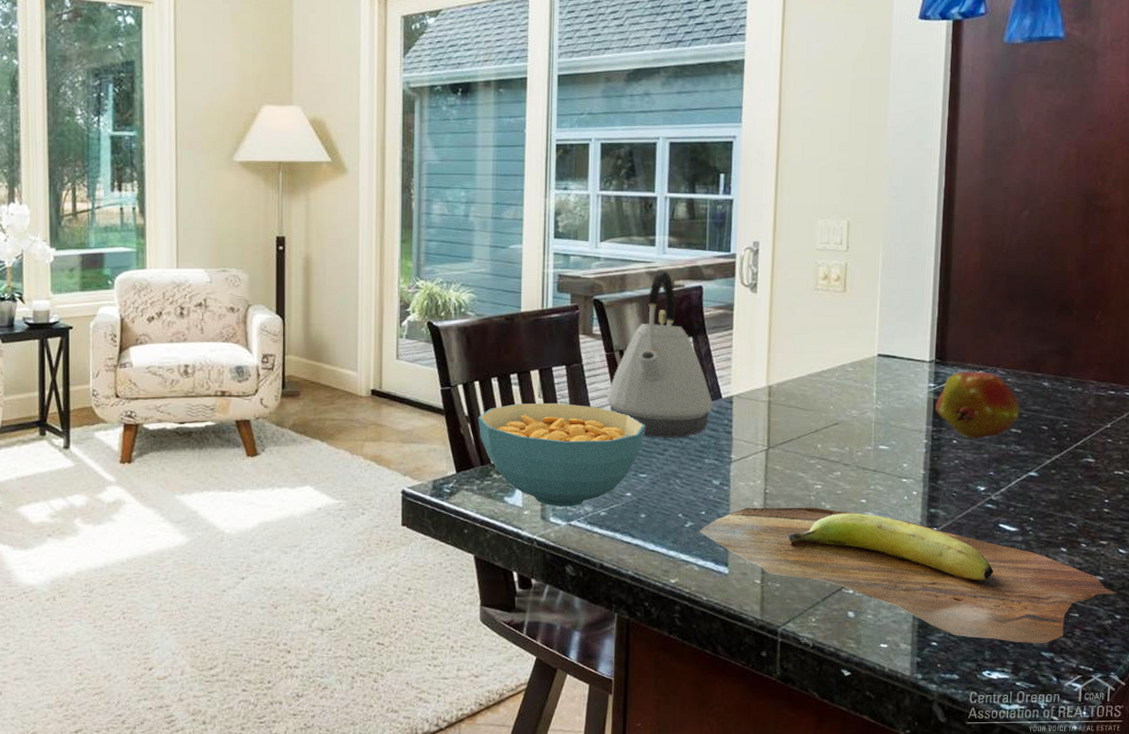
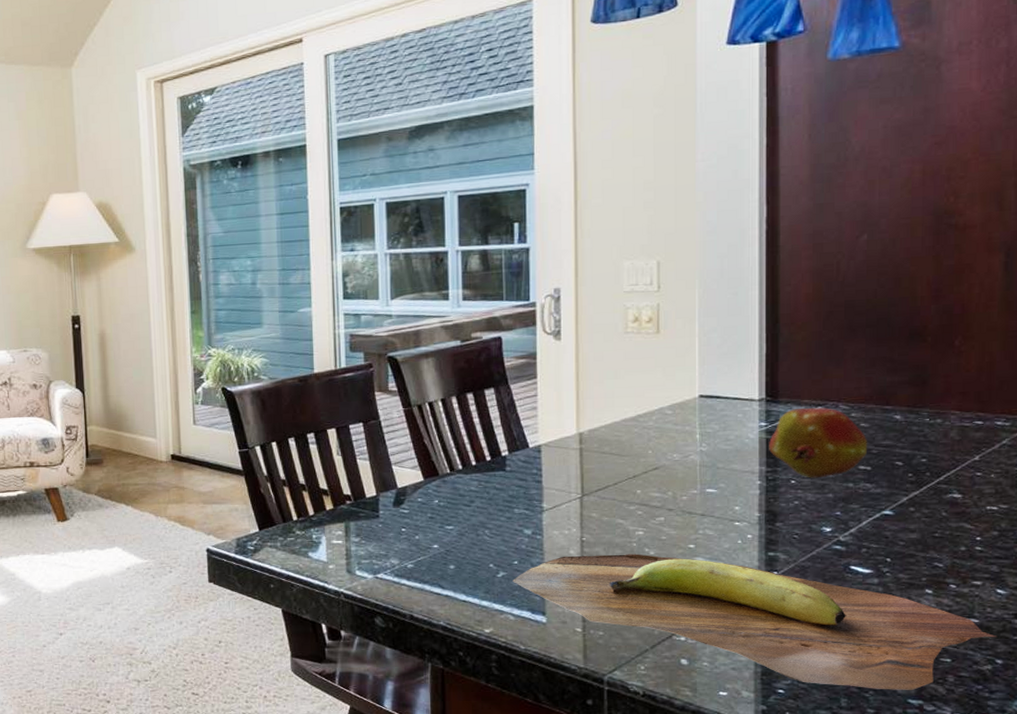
cereal bowl: present [478,402,646,507] -> none [277,459,449,560]
kettle: present [606,271,713,439] -> none [406,324,520,491]

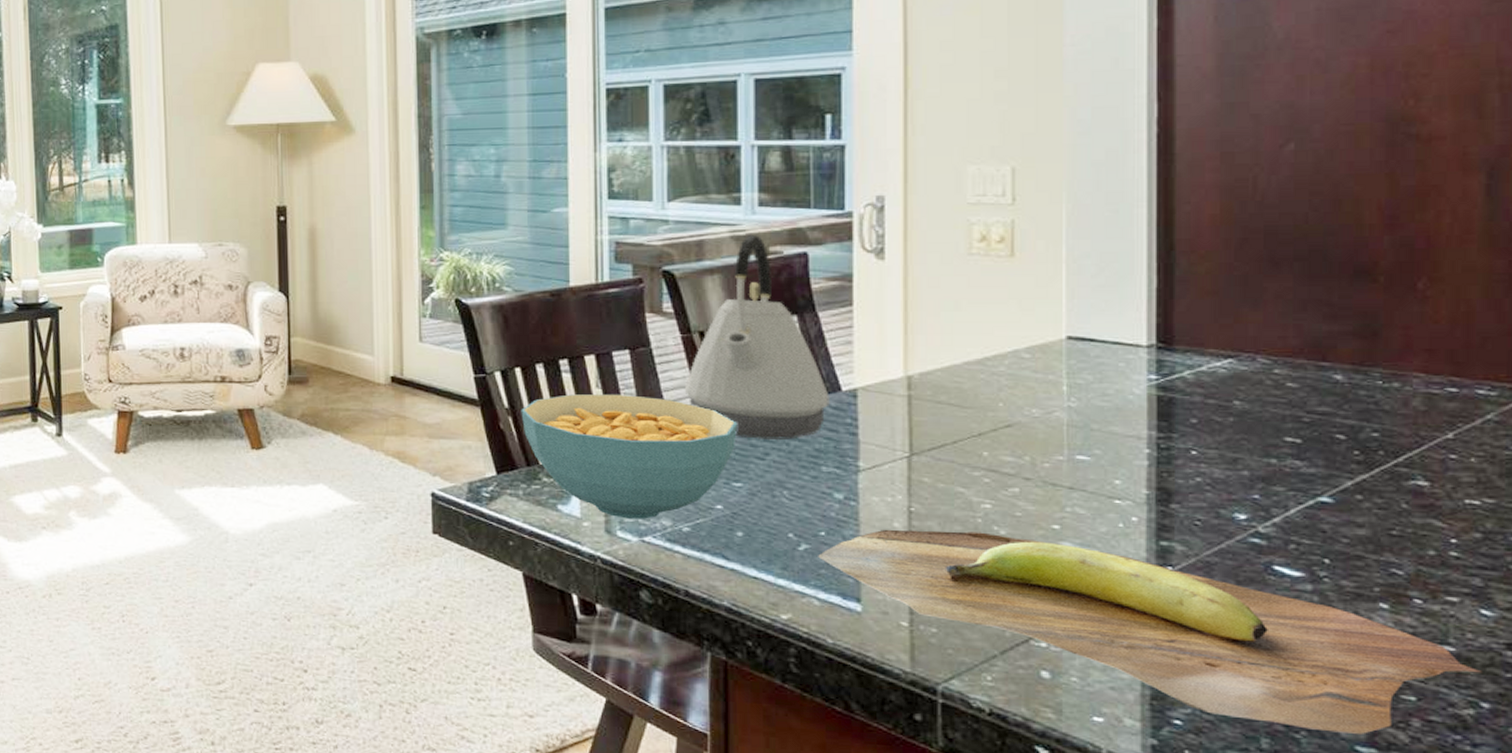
cereal bowl: none [277,459,449,560] -> present [521,394,738,519]
kettle: none [406,324,520,491] -> present [684,235,830,441]
fruit: present [769,408,868,478] -> none [1161,360,1297,450]

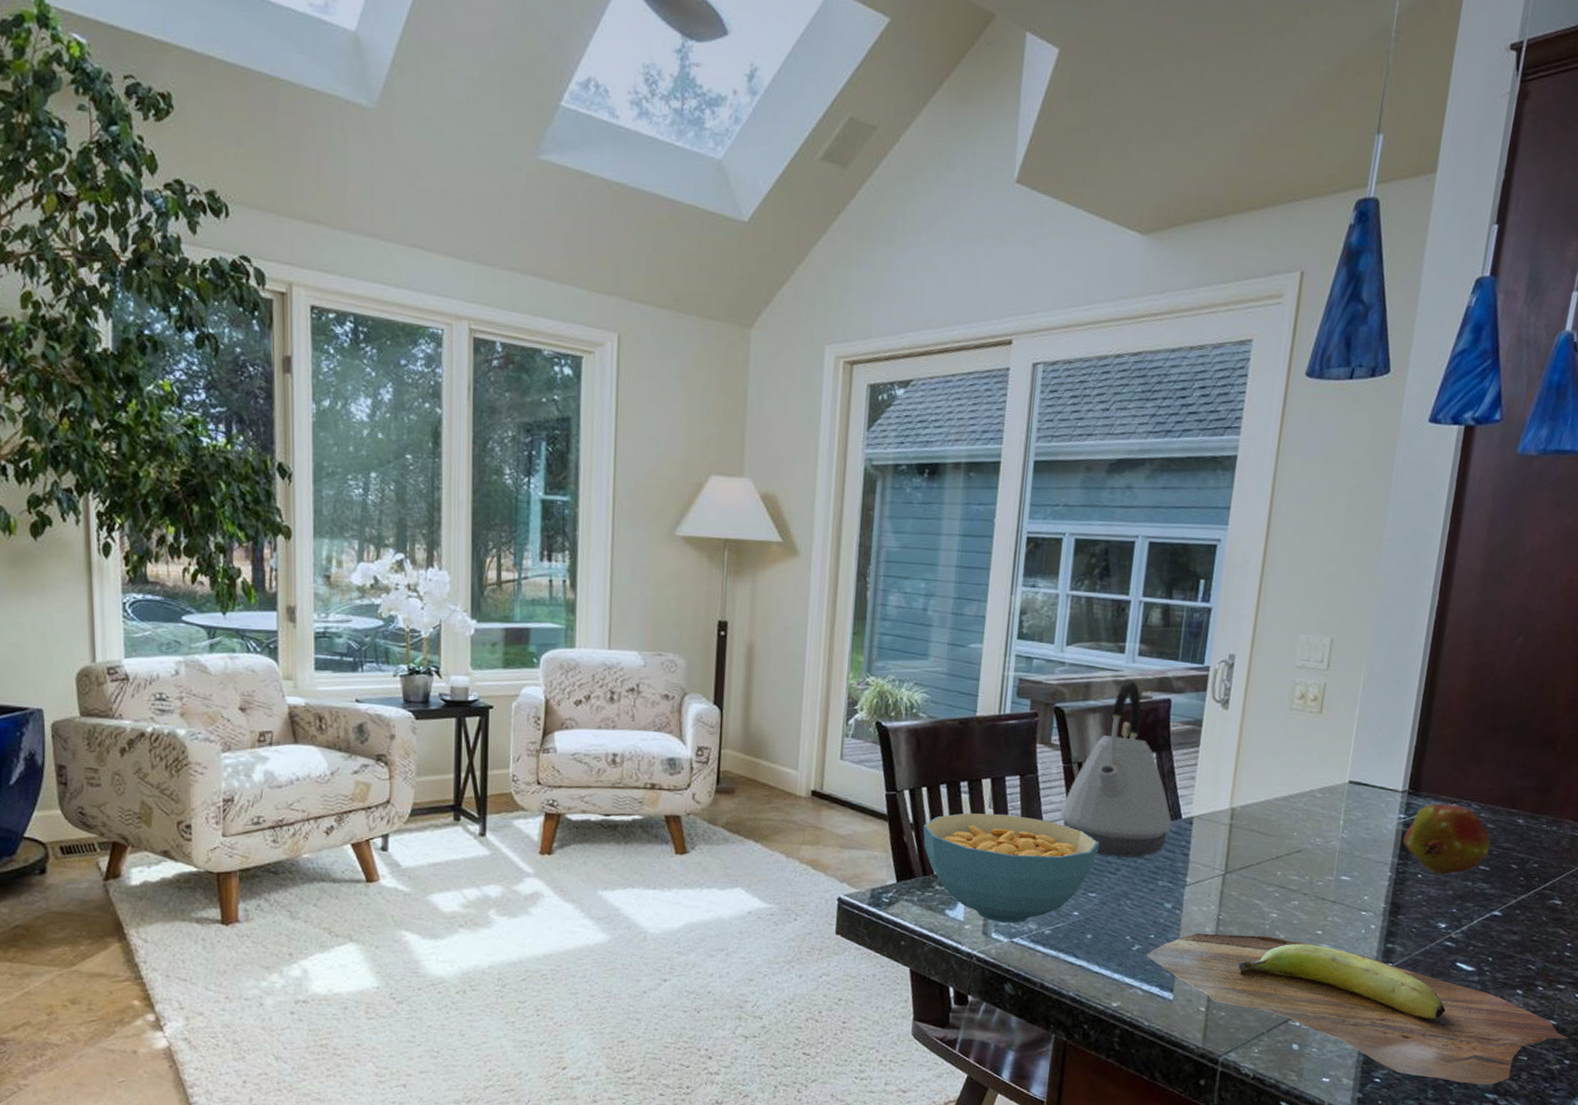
fruit: none [1161,360,1297,450] -> present [1403,804,1491,875]

